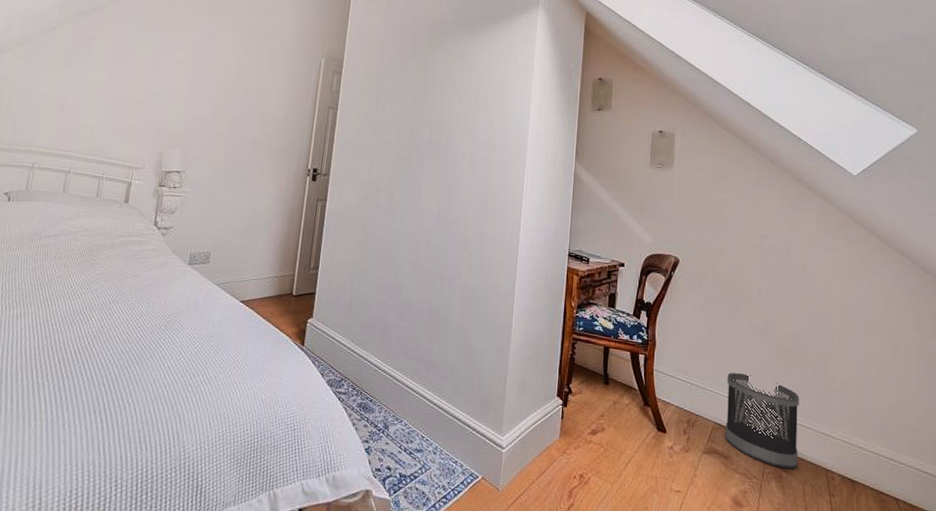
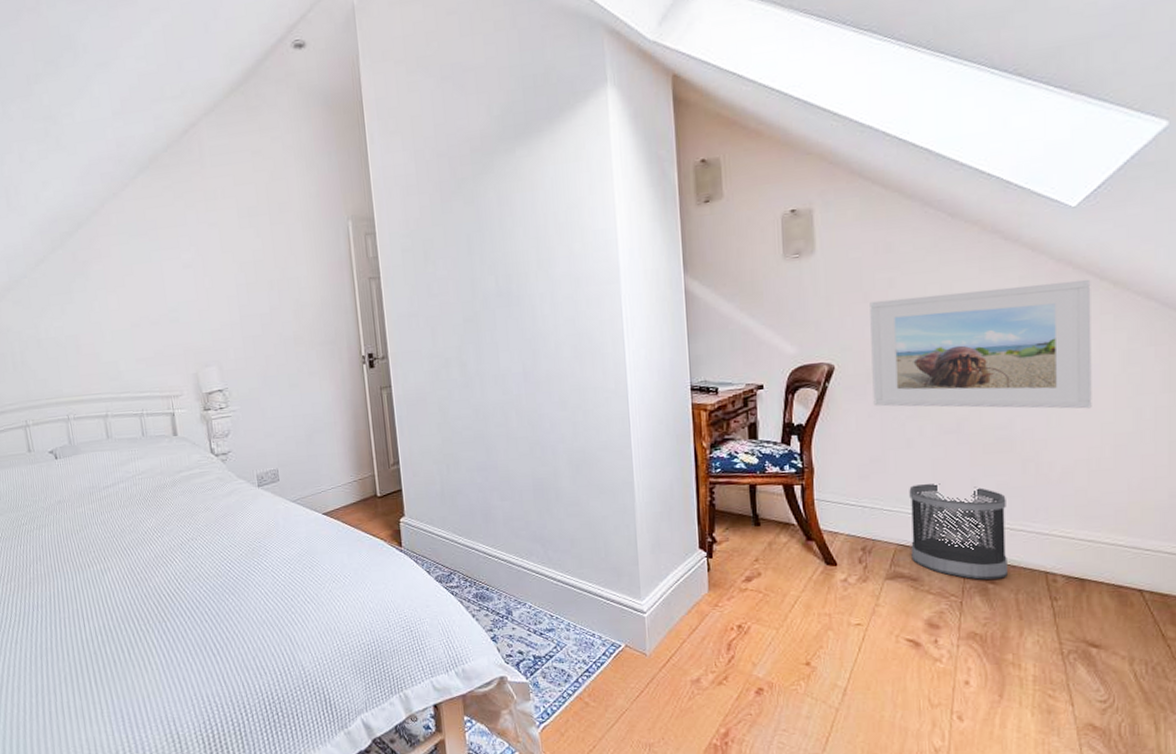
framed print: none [706,214,865,334] -> present [870,280,1092,409]

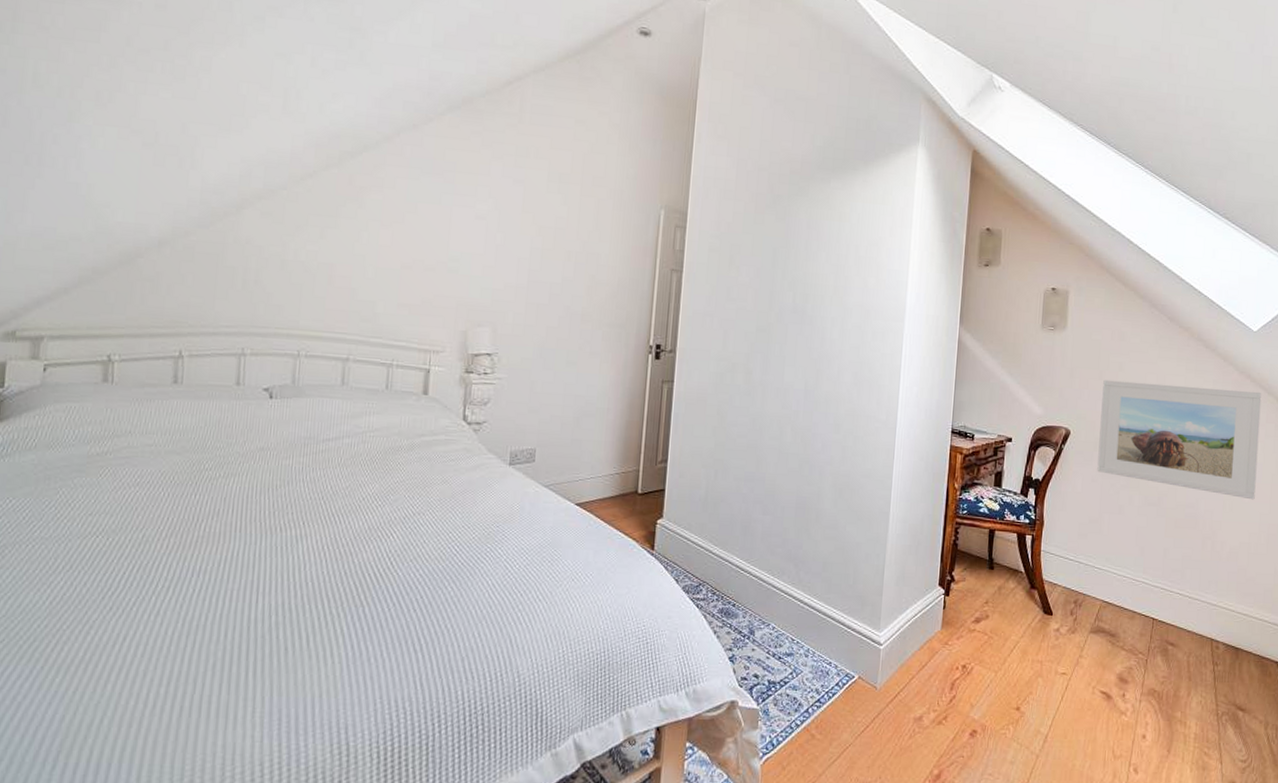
wastebasket: present [909,483,1008,580] -> none [1112,548,1188,641]

